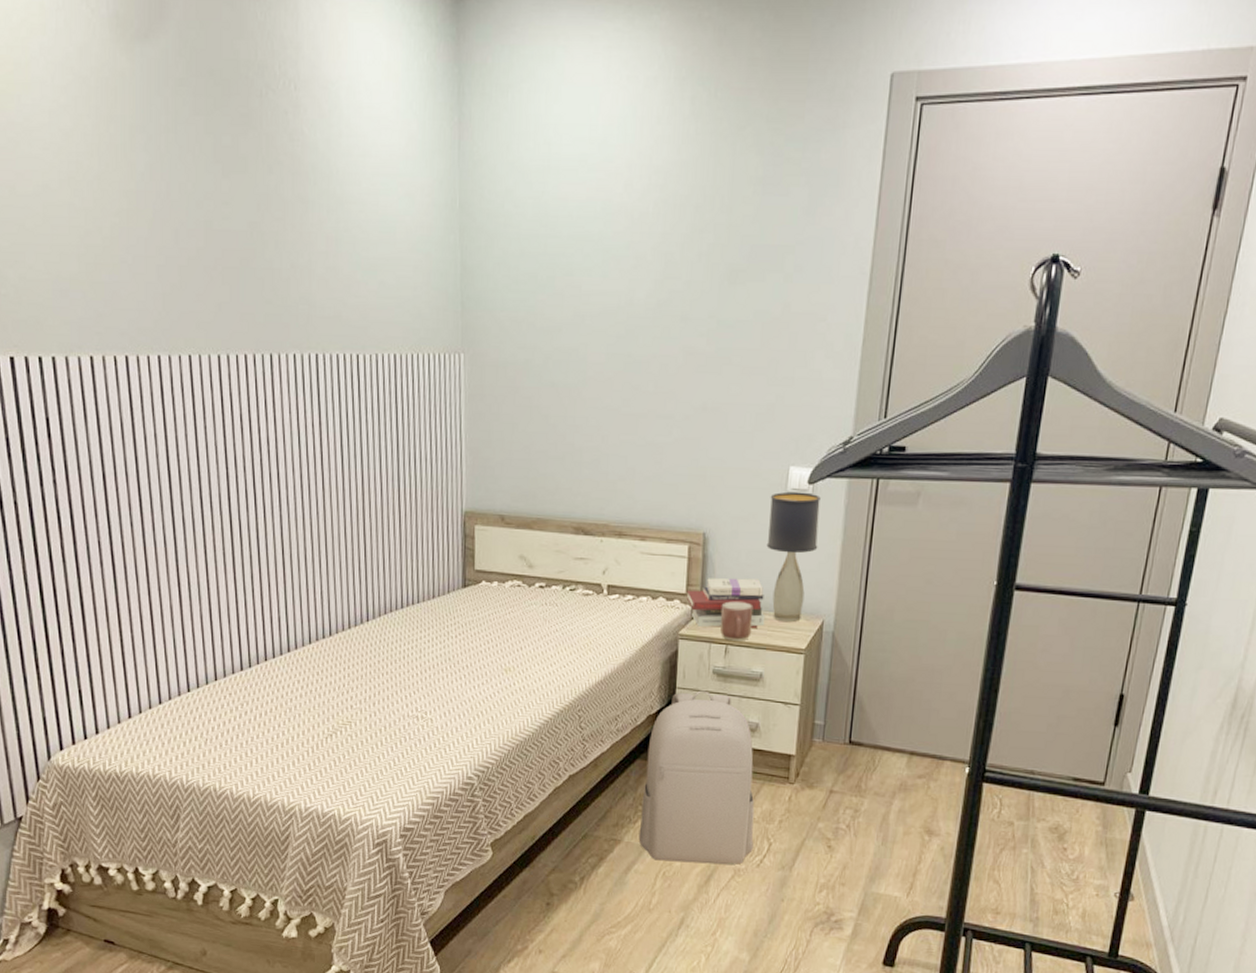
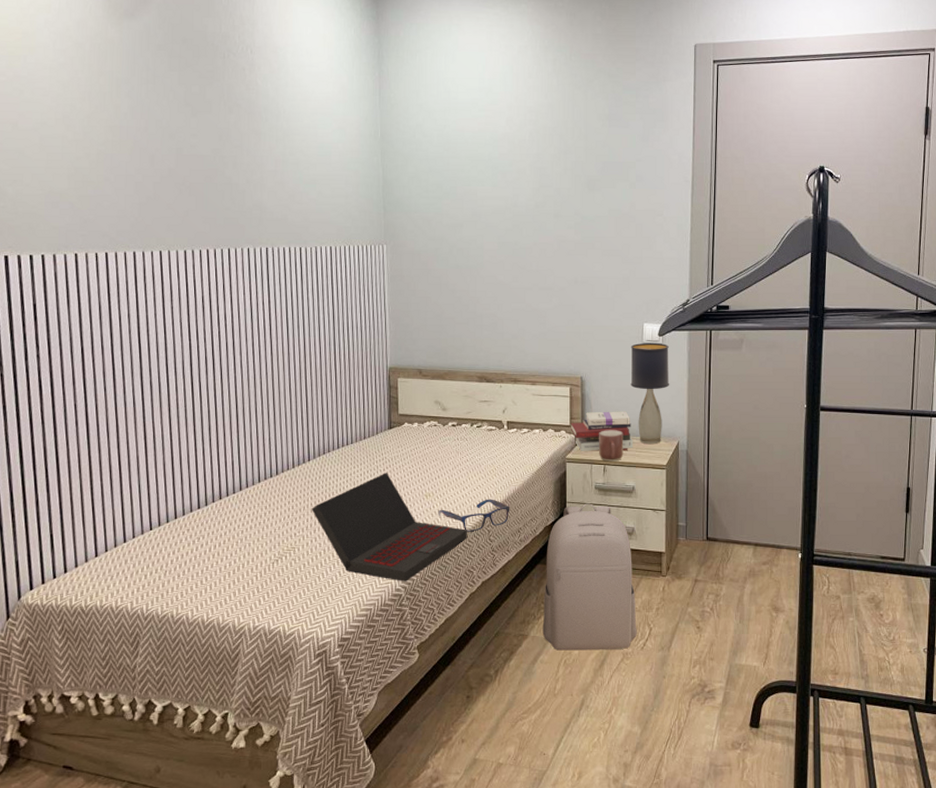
laptop: none [370,640,554,769] -> present [311,473,467,581]
eyeglasses: none [519,678,607,717] -> present [438,499,510,532]

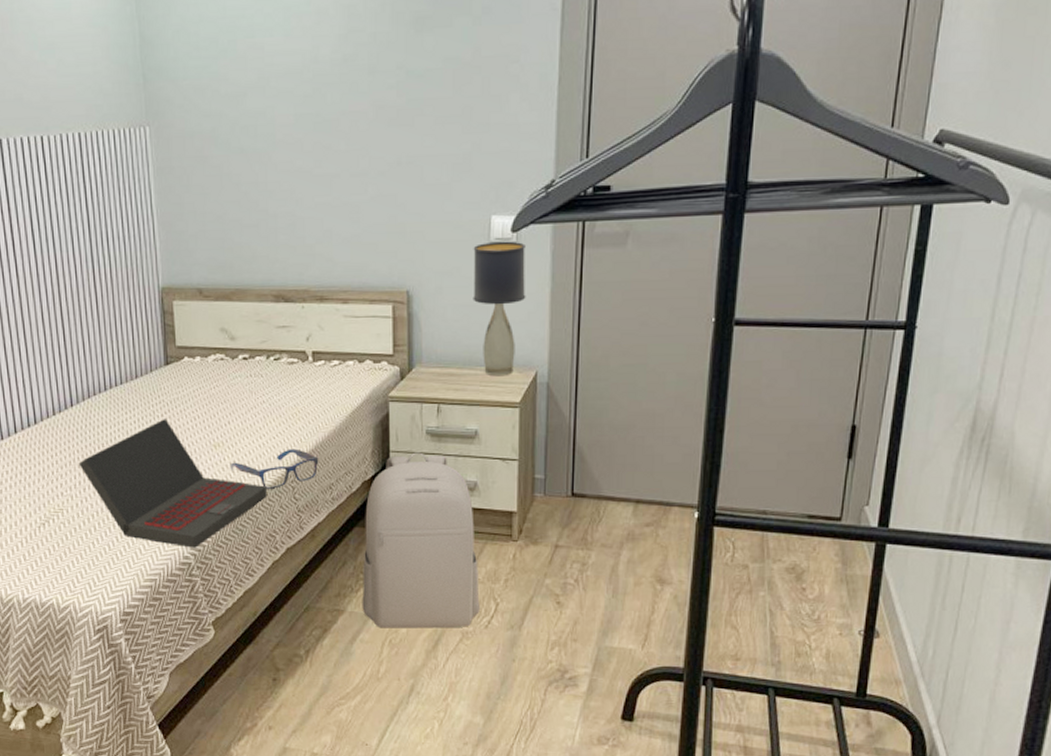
books: present [570,411,634,451] -> none [394,334,477,387]
mug: present [598,430,624,461] -> none [430,359,464,399]

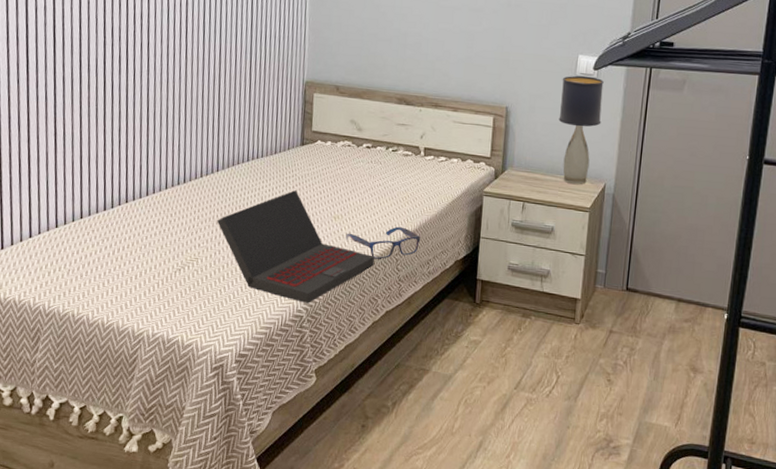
backpack: present [362,452,480,629] -> none [444,240,545,395]

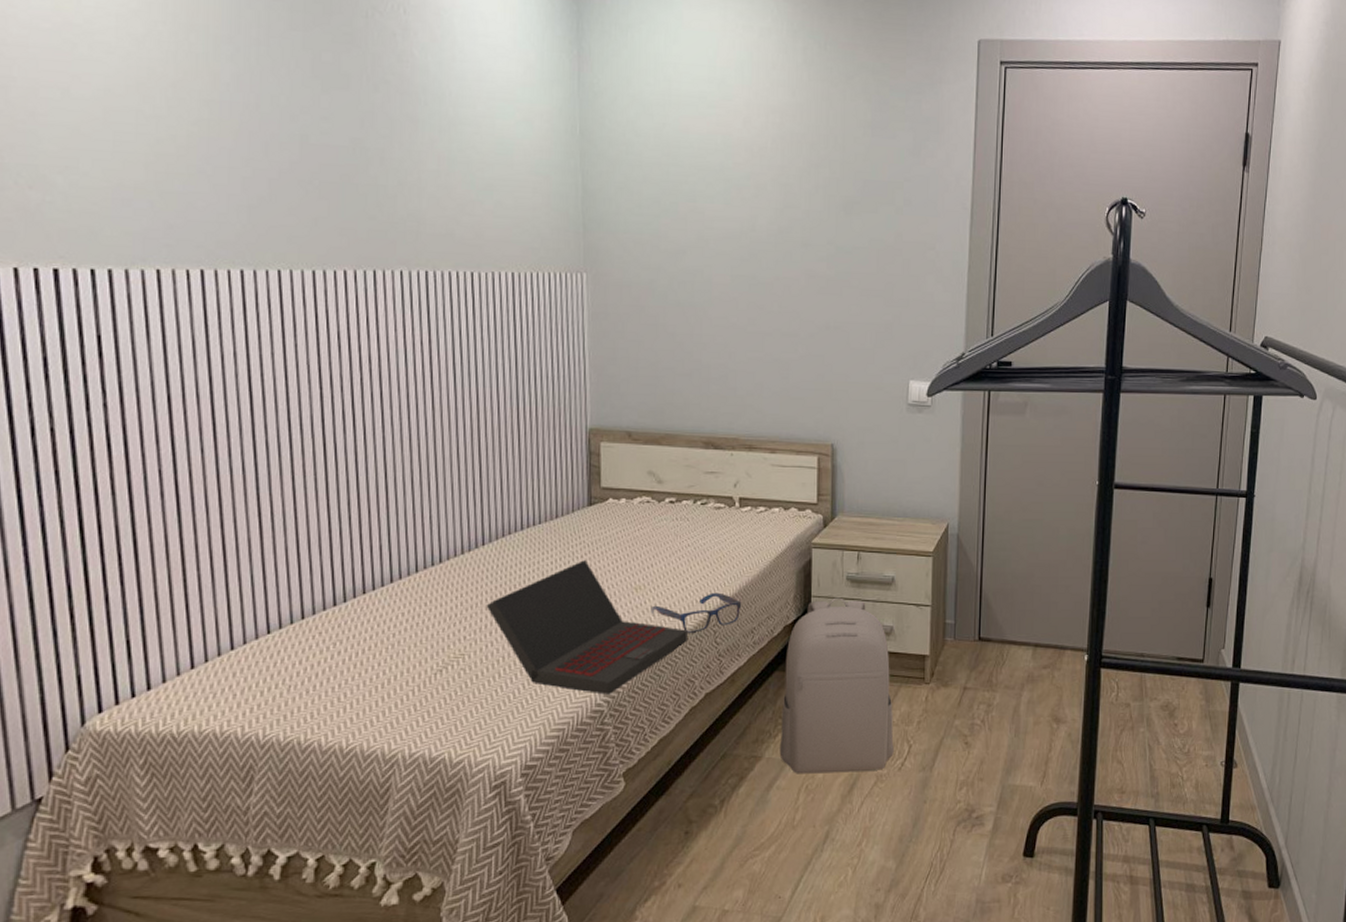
backpack: none [444,240,545,395] -> present [779,597,894,774]
table lamp: present [558,75,604,185] -> none [892,404,939,527]

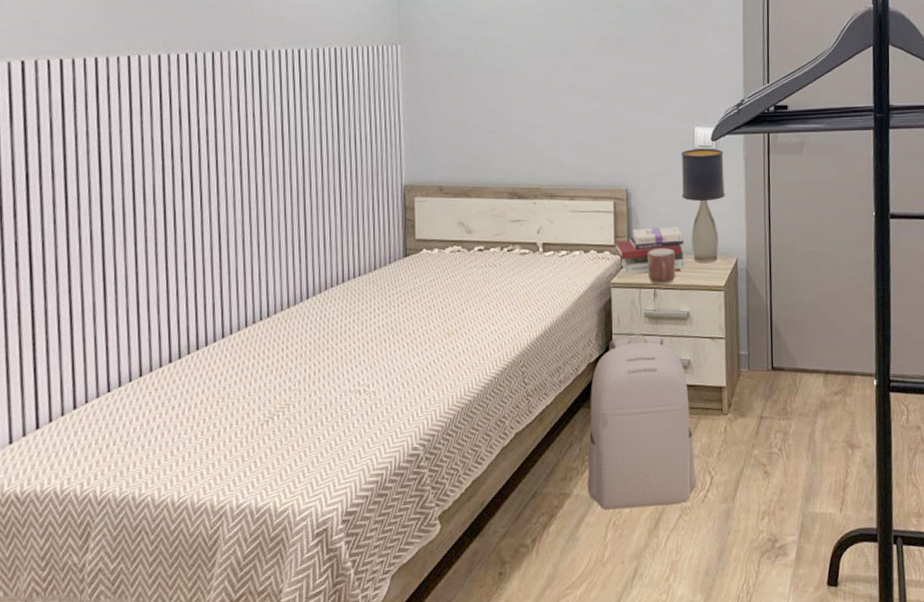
laptop: present [486,560,688,695] -> none [310,309,497,438]
eyeglasses: present [650,592,742,633] -> none [462,334,548,374]
books: none [817,486,894,535] -> present [615,226,687,274]
mug: none [851,509,882,547] -> present [647,248,676,285]
table lamp: none [892,404,939,527] -> present [680,148,726,264]

